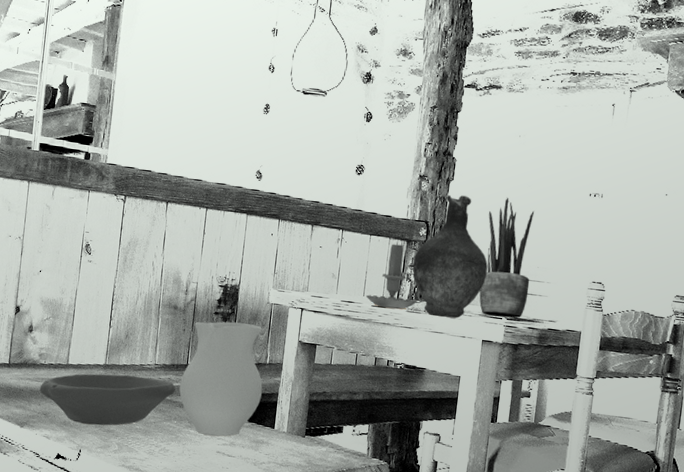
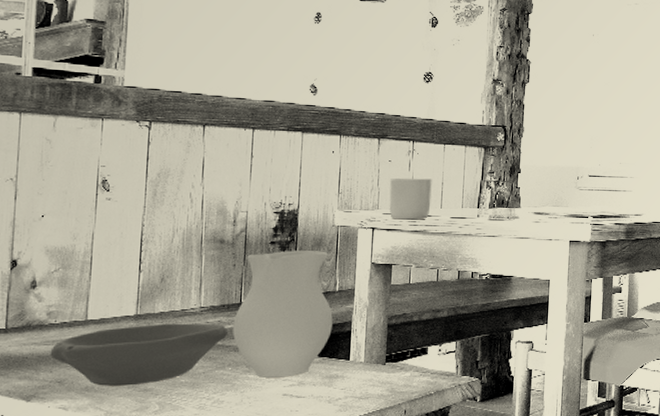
mug: none [317,263,357,305] -> present [389,177,432,220]
candle: present [366,241,426,310] -> none [444,148,508,219]
ceramic jug: present [412,195,488,319] -> none [492,97,571,223]
potted plant: present [479,197,535,319] -> none [563,96,613,217]

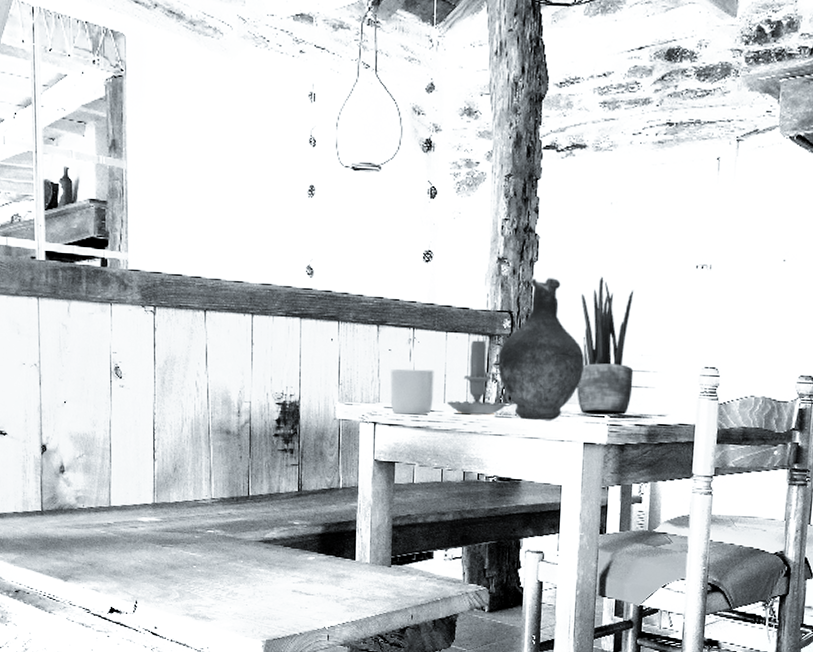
wooden bowl: present [50,323,228,386] -> none [81,513,238,572]
ceramic pitcher: present [233,250,333,379] -> none [243,444,337,574]
candle: none [444,148,508,219] -> present [448,336,516,416]
ceramic jug: none [492,97,571,223] -> present [498,278,585,421]
potted plant: none [563,96,613,217] -> present [577,276,634,416]

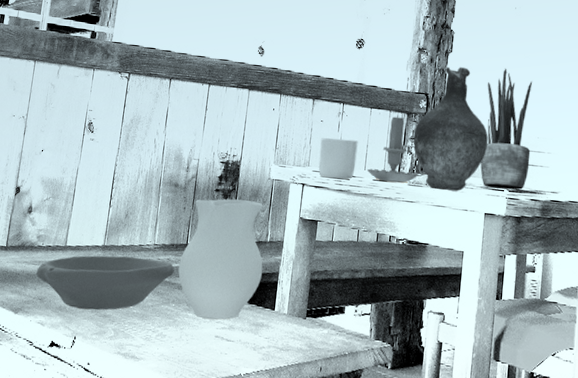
wooden bowl: none [81,513,238,572] -> present [36,255,174,310]
ceramic pitcher: none [243,444,337,574] -> present [178,199,263,320]

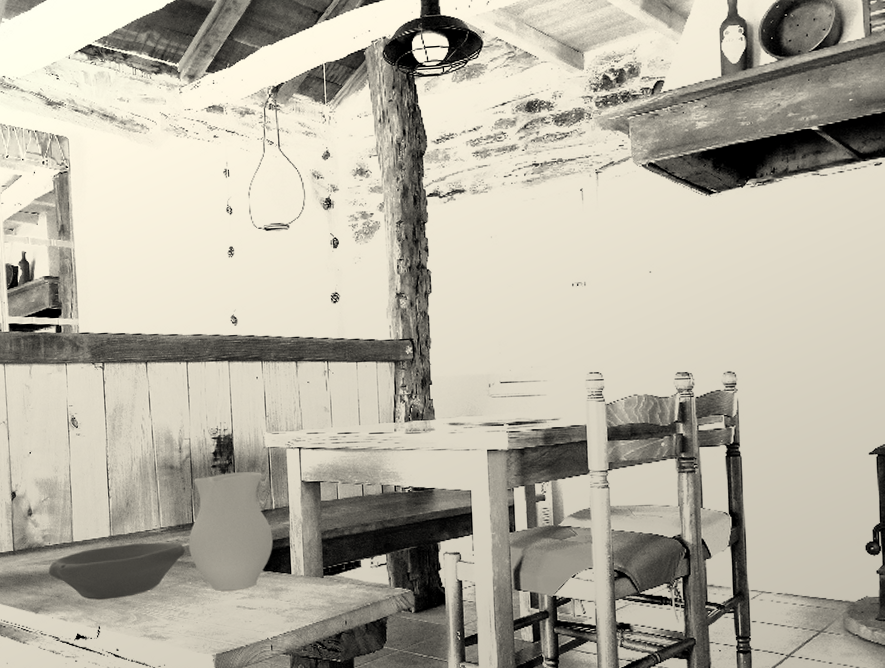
mug: present [318,137,358,179] -> none [310,396,350,438]
candle: present [368,113,427,183] -> none [363,363,423,434]
ceramic jug: present [413,67,488,192] -> none [404,306,482,434]
potted plant: present [480,68,533,191] -> none [473,301,527,425]

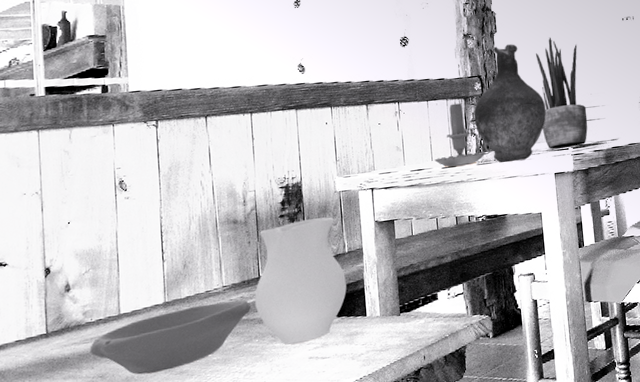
candle: none [363,363,423,434] -> present [435,100,494,168]
ceramic jug: none [404,306,482,434] -> present [473,44,546,164]
potted plant: none [473,301,527,425] -> present [536,37,588,150]

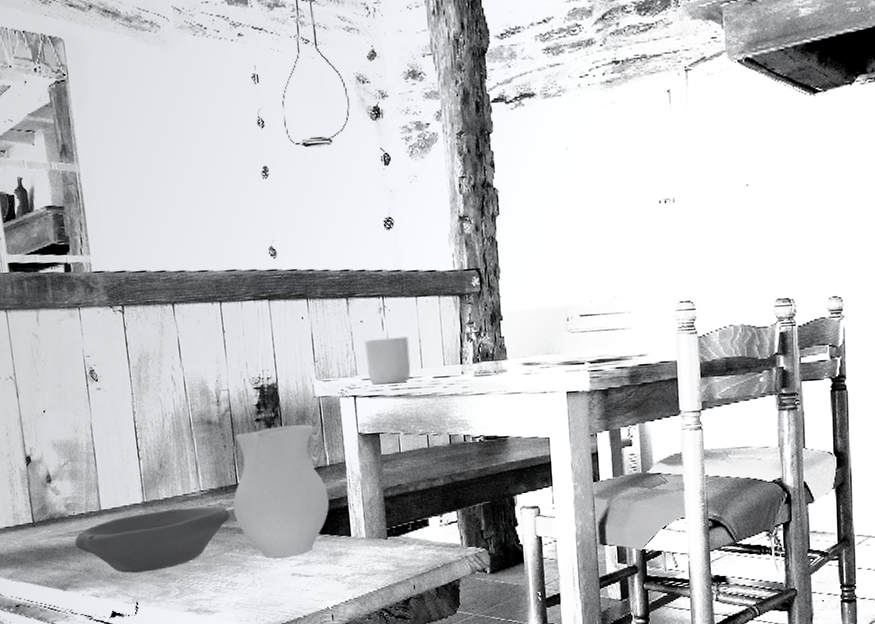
mug: none [382,134,423,178] -> present [365,336,411,385]
candle: present [435,100,494,168] -> none [425,297,494,378]
ceramic jug: present [473,44,546,164] -> none [470,230,559,376]
potted plant: present [536,37,588,150] -> none [547,223,610,363]

